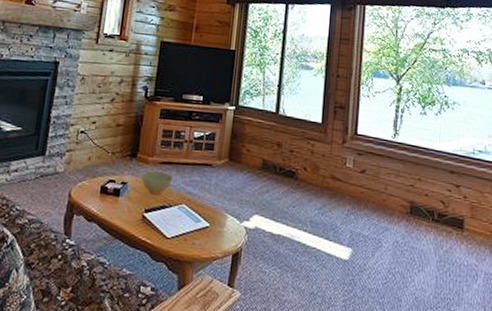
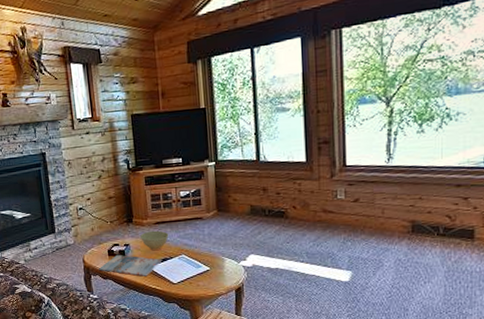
magazine: none [85,193,160,225] -> present [99,254,163,277]

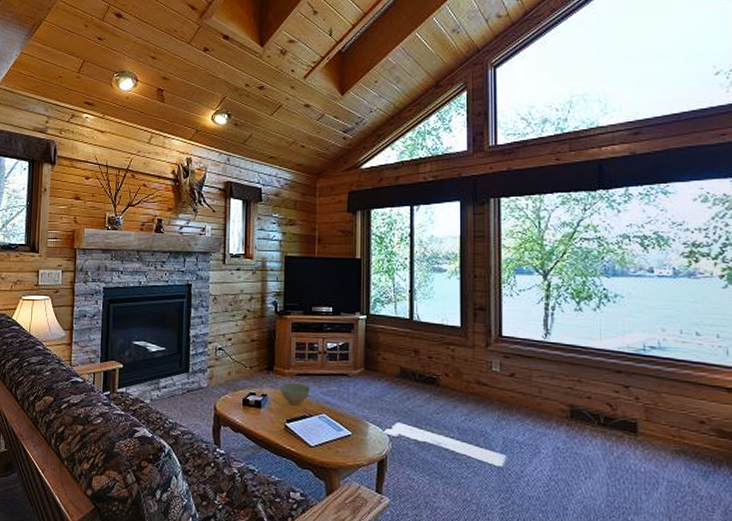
magazine: present [99,254,163,277] -> none [230,405,301,434]

